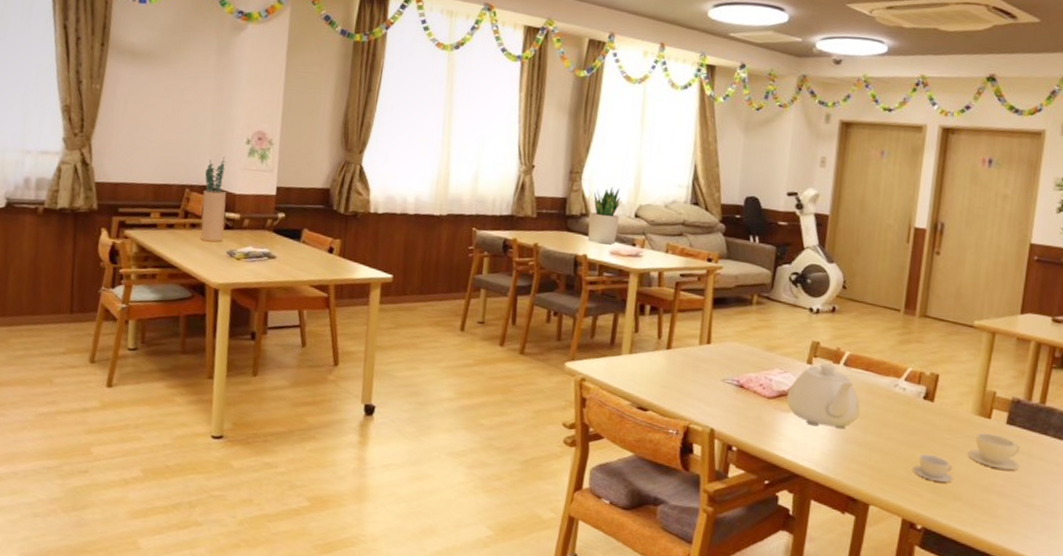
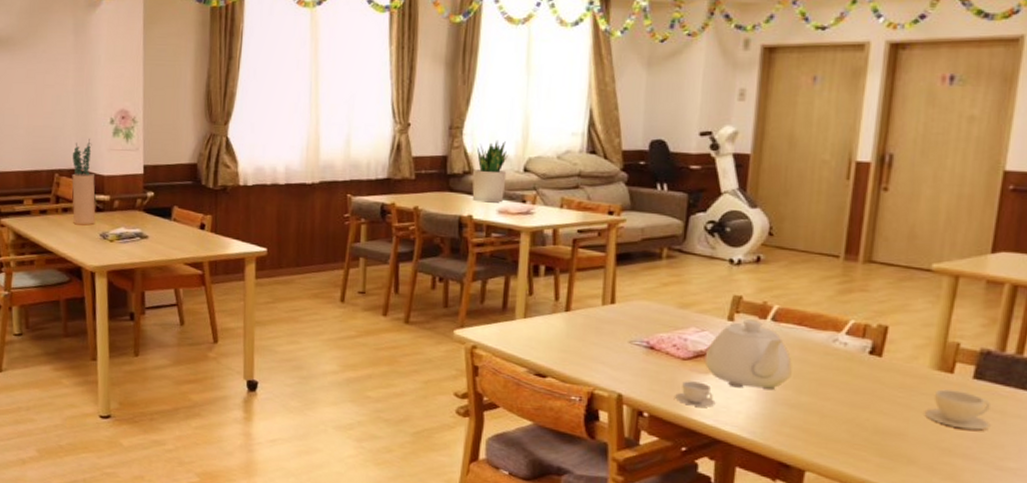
teacup: none [759,418,795,444] -> present [674,381,716,407]
teacup: present [912,454,953,482] -> none [857,415,907,445]

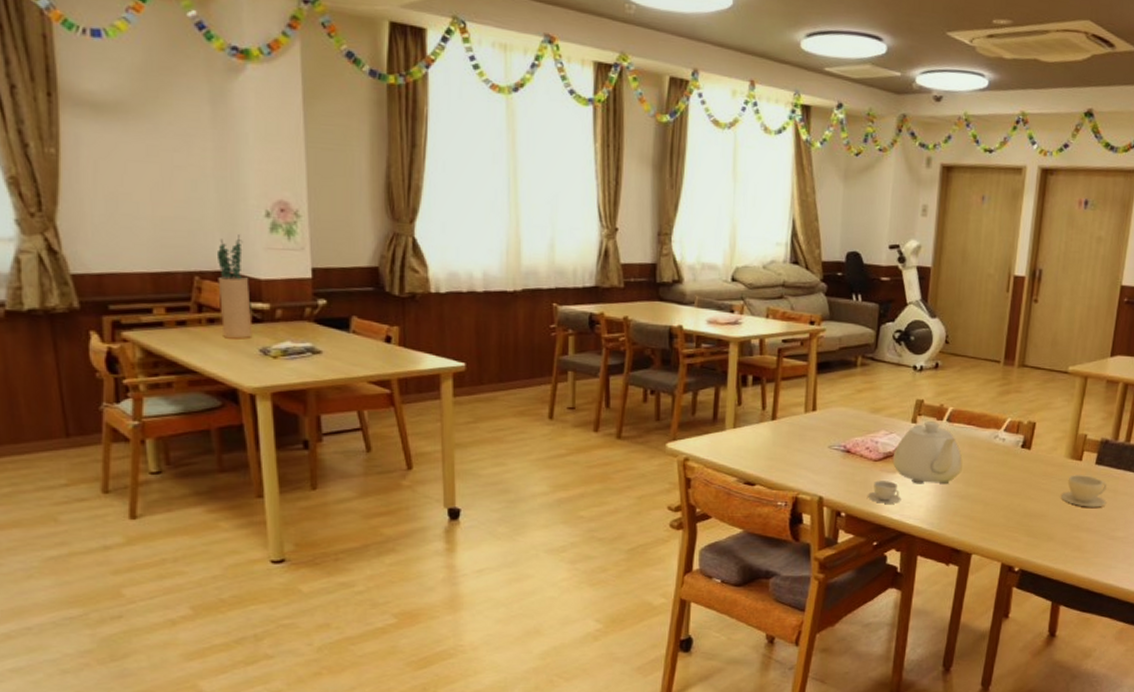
planter: present [472,140,508,203] -> none [682,248,716,313]

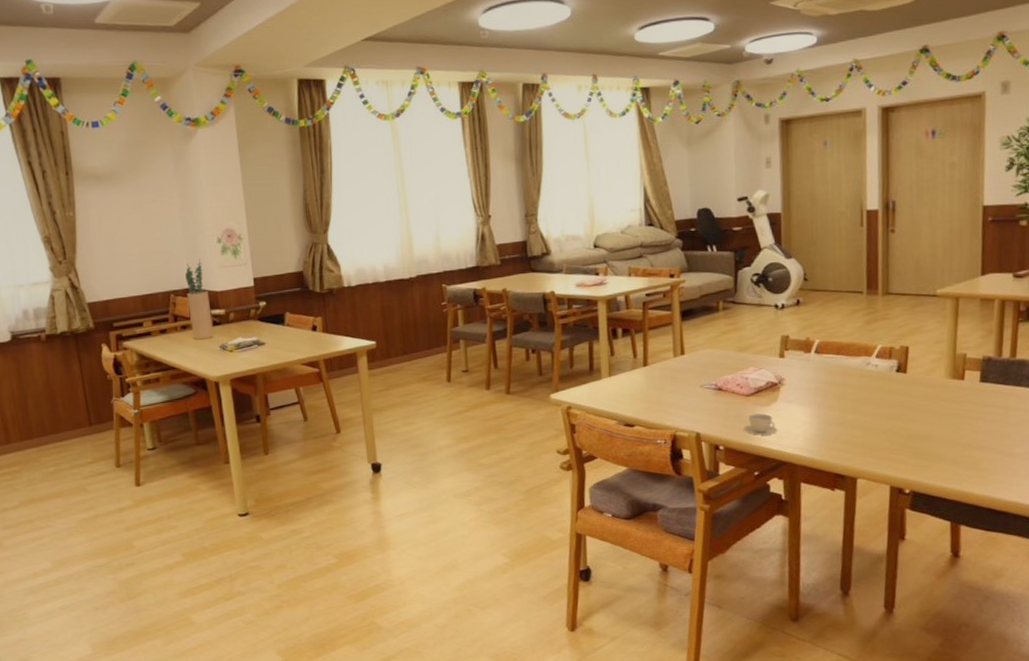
teapot: present [892,421,963,484] -> none [764,355,837,415]
teacup: present [1061,475,1107,508] -> none [946,394,998,426]

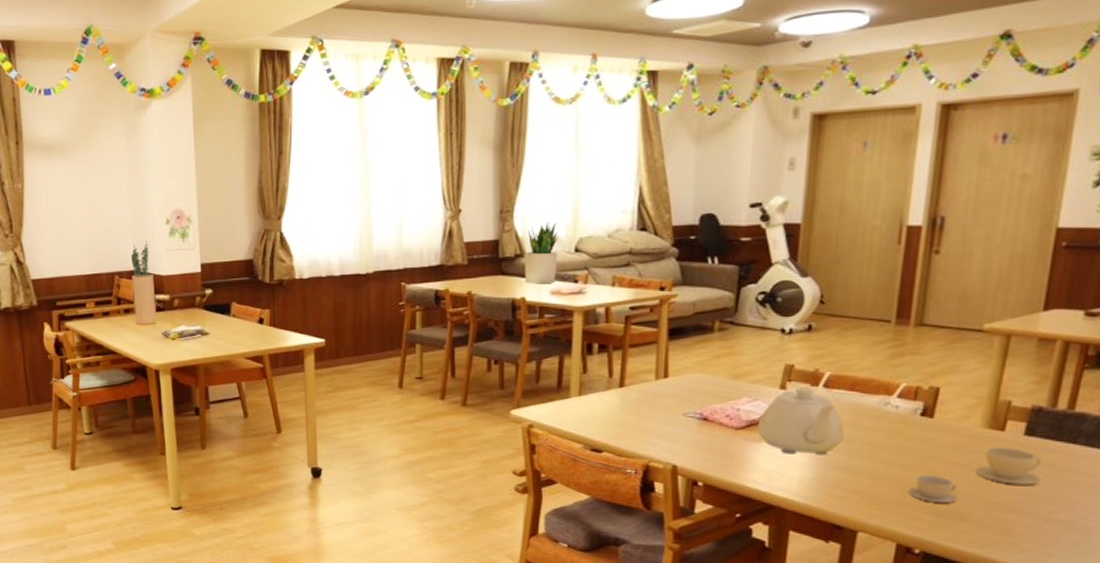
planter: none [550,222,580,279] -> present [524,221,559,284]
teacup: present [743,413,778,435] -> none [727,450,769,474]
teapot: none [764,355,837,415] -> present [757,387,844,454]
teacup: none [894,423,934,446] -> present [908,475,958,503]
teacup: none [946,394,998,426] -> present [977,447,1041,485]

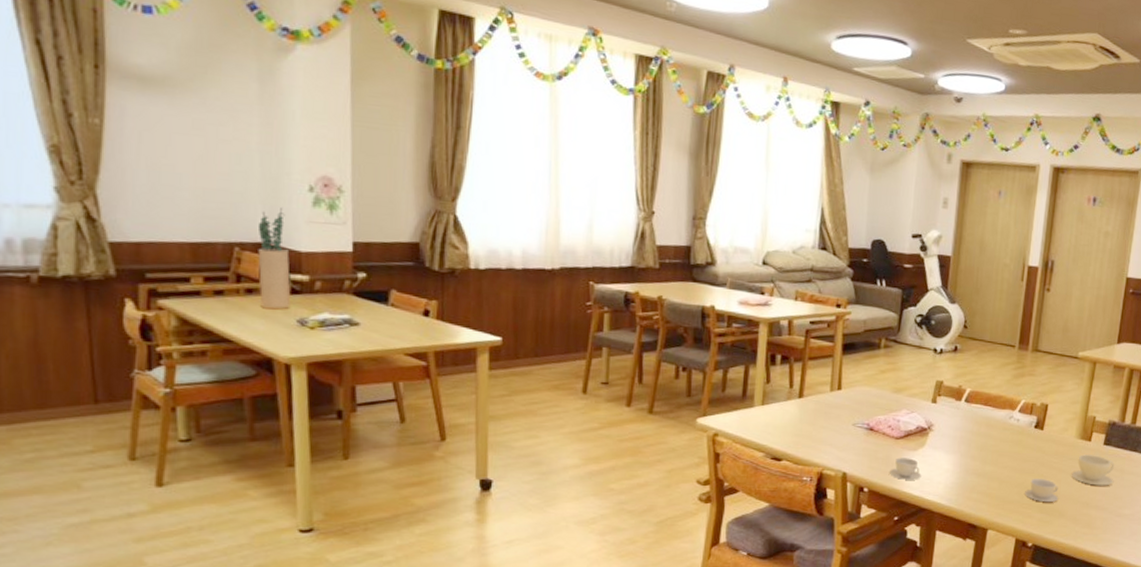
planter: present [524,221,559,284] -> none [714,232,748,295]
teacup: none [727,450,769,474] -> present [888,458,922,480]
teapot: present [757,387,844,454] -> none [913,402,980,462]

